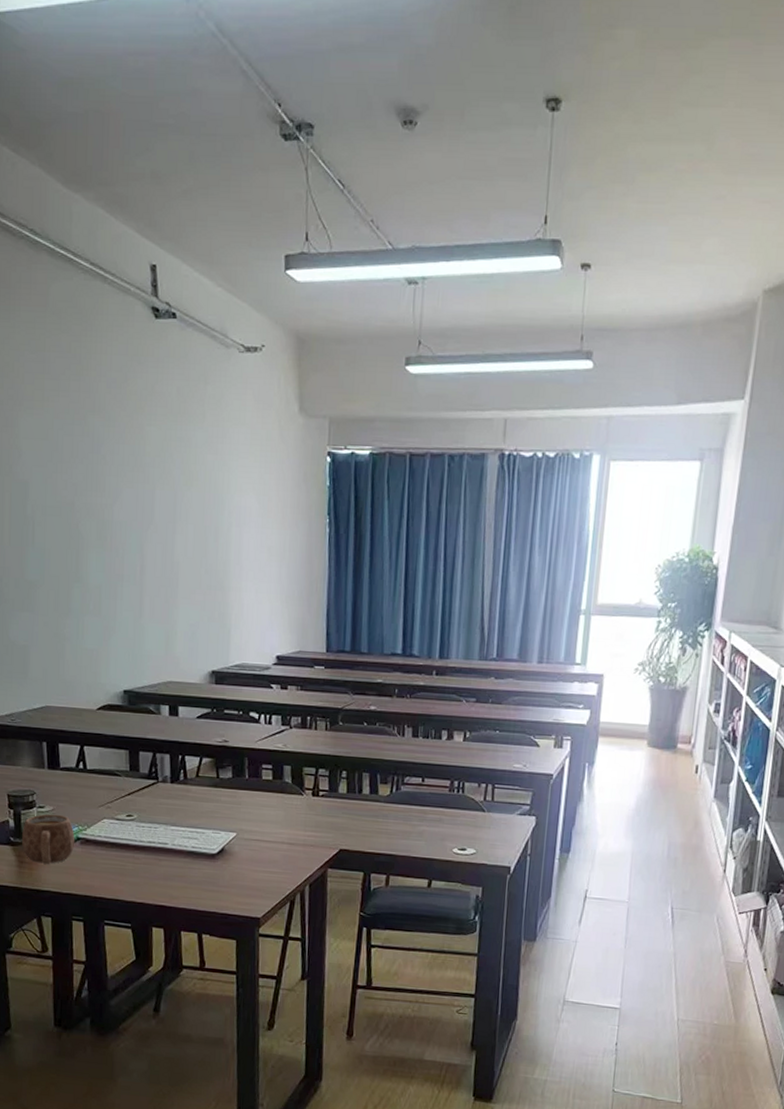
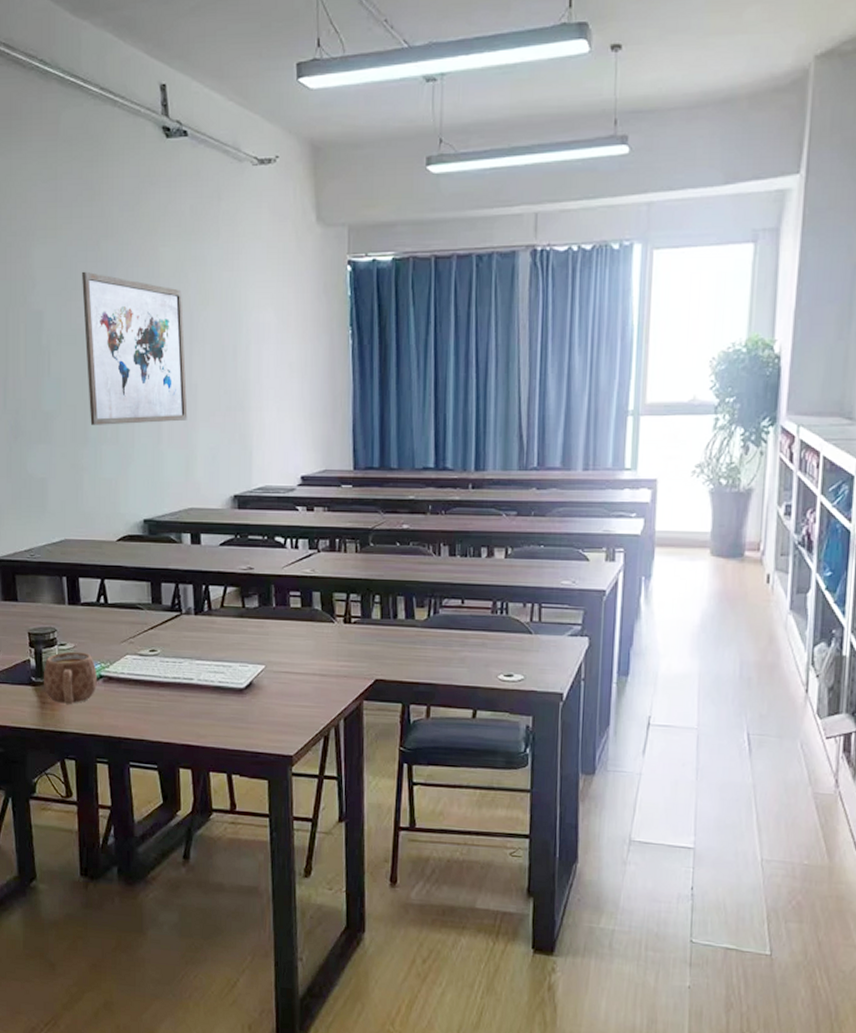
wall art: none [67,444,169,598] -> present [81,271,188,425]

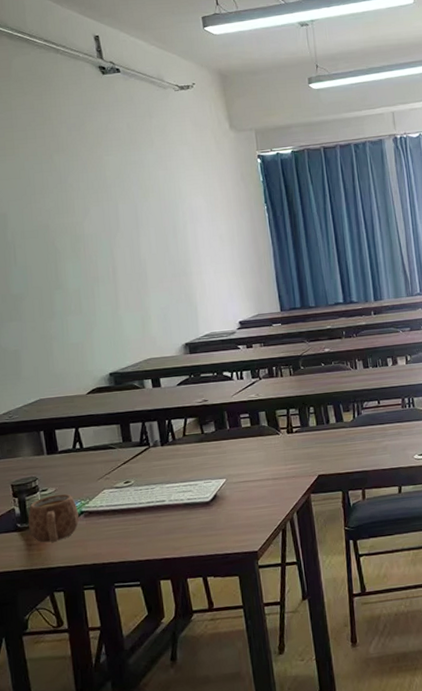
wall art: present [81,271,188,425] -> none [38,179,140,301]

